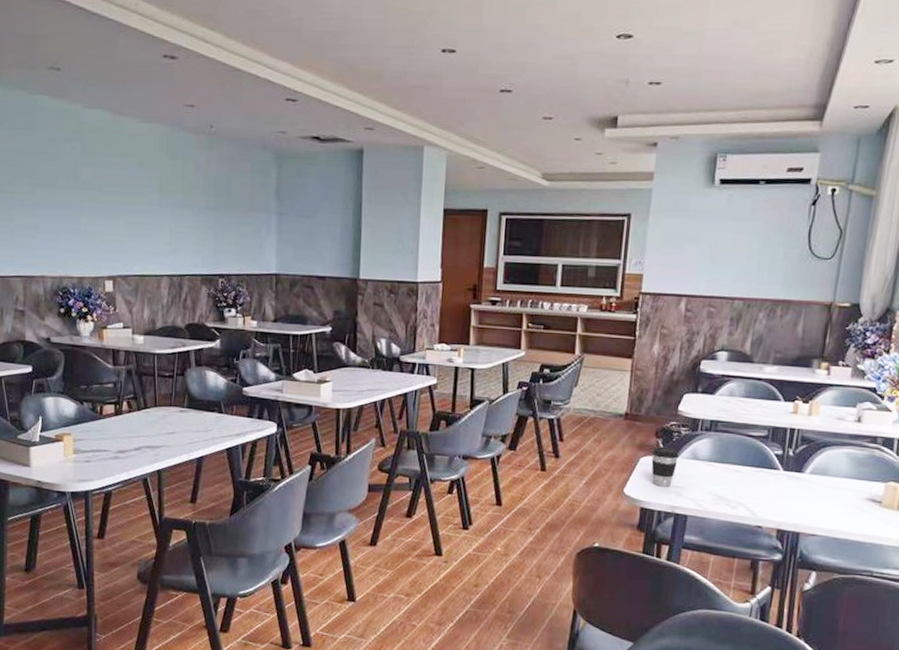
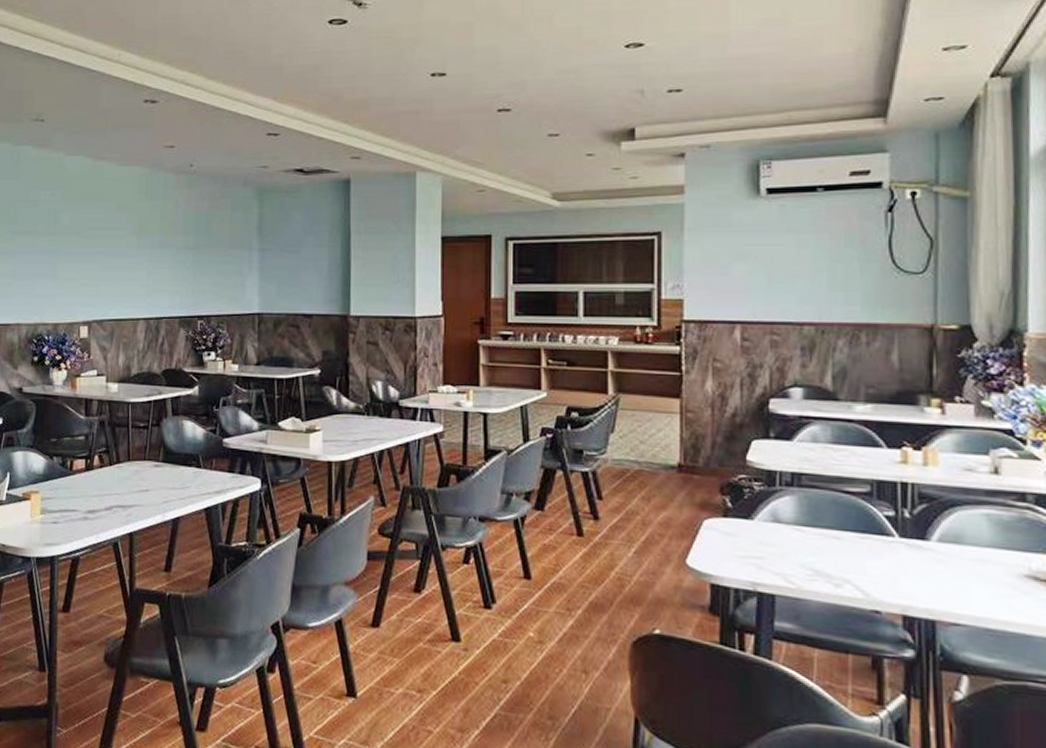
coffee cup: present [651,447,679,487] -> none [719,507,754,558]

